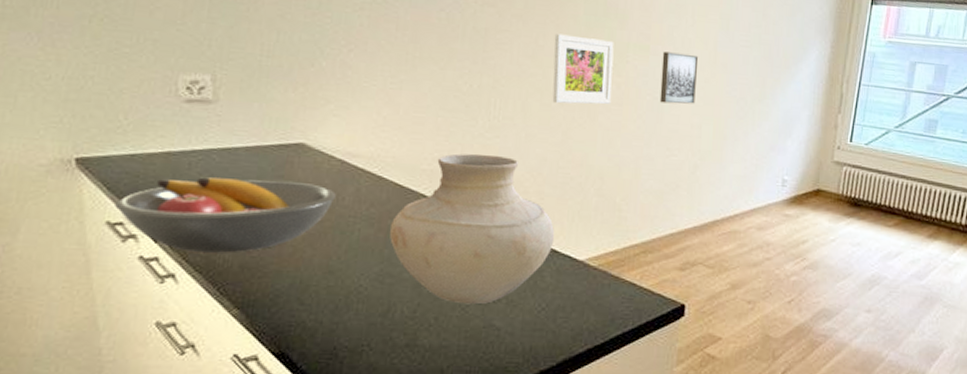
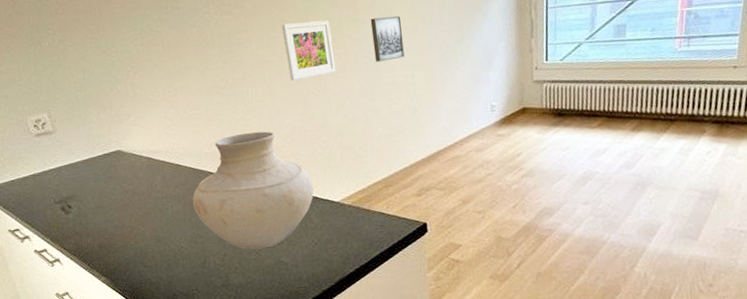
fruit bowl: present [114,177,336,253] -> none [10,179,150,242]

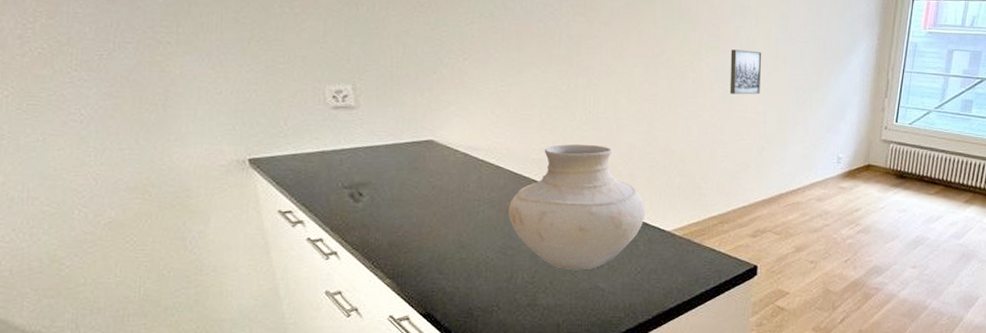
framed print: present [281,20,337,81] -> none [637,37,689,99]

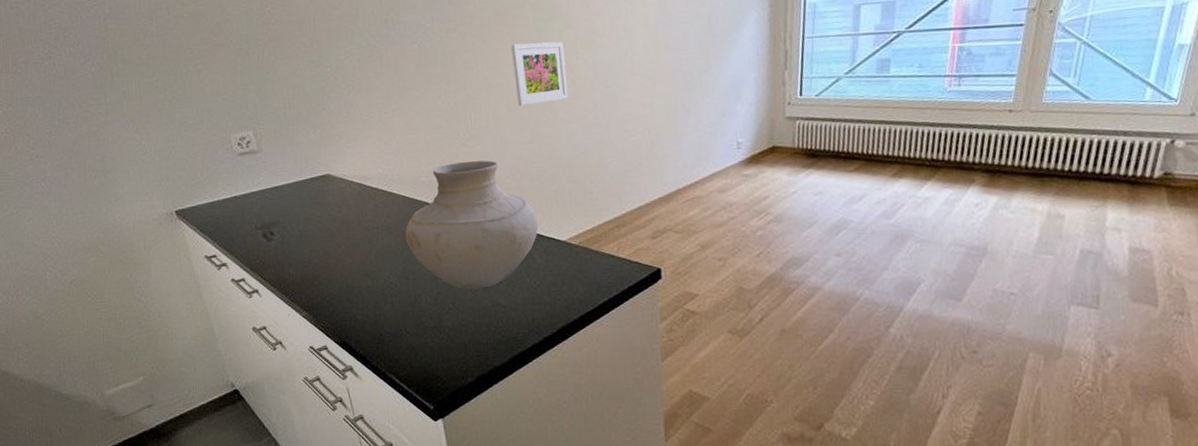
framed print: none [637,37,689,99] -> present [510,41,569,107]
wall art: present [729,49,762,95] -> none [608,39,644,90]

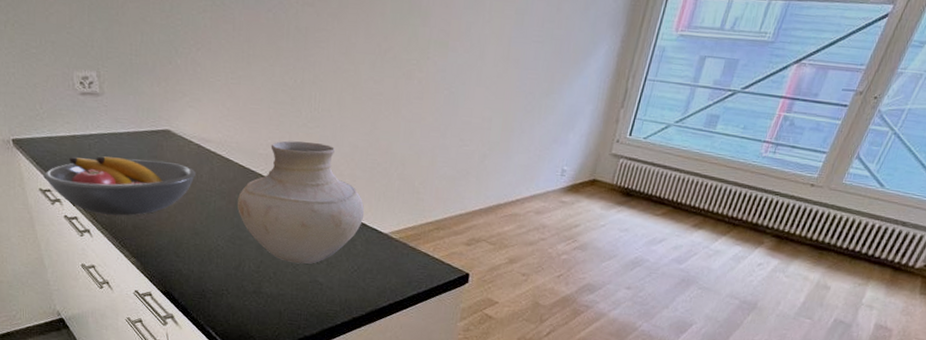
fruit bowl: none [208,206,360,271] -> present [43,156,196,216]
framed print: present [510,41,569,107] -> none [362,31,417,99]

